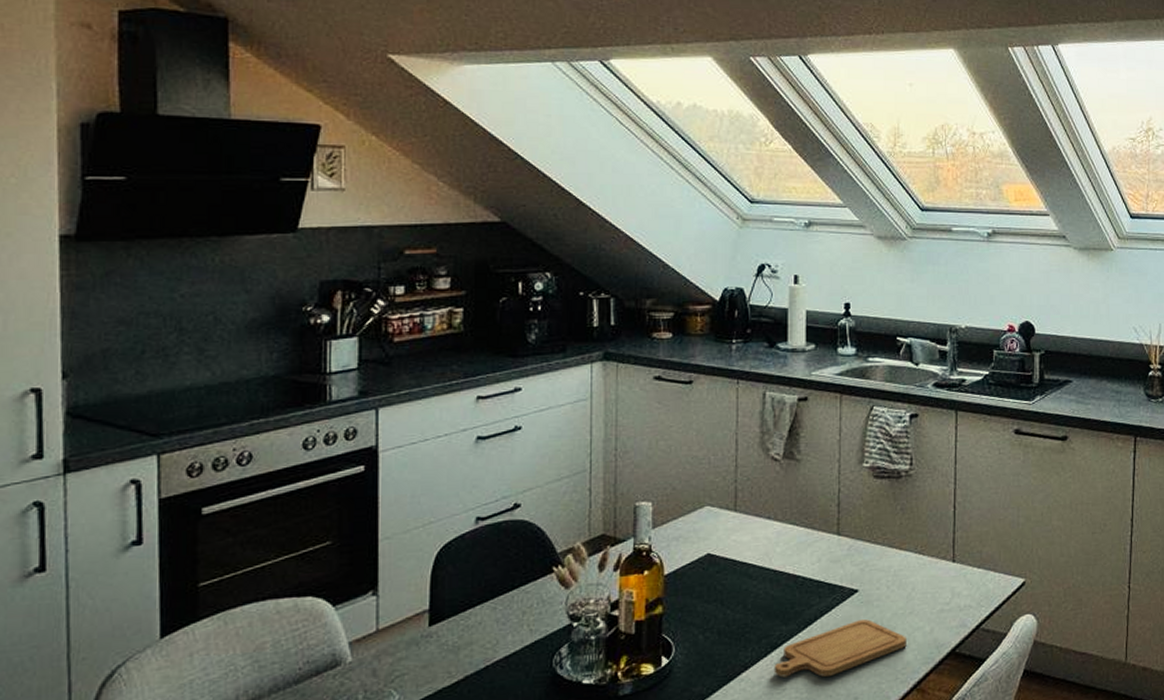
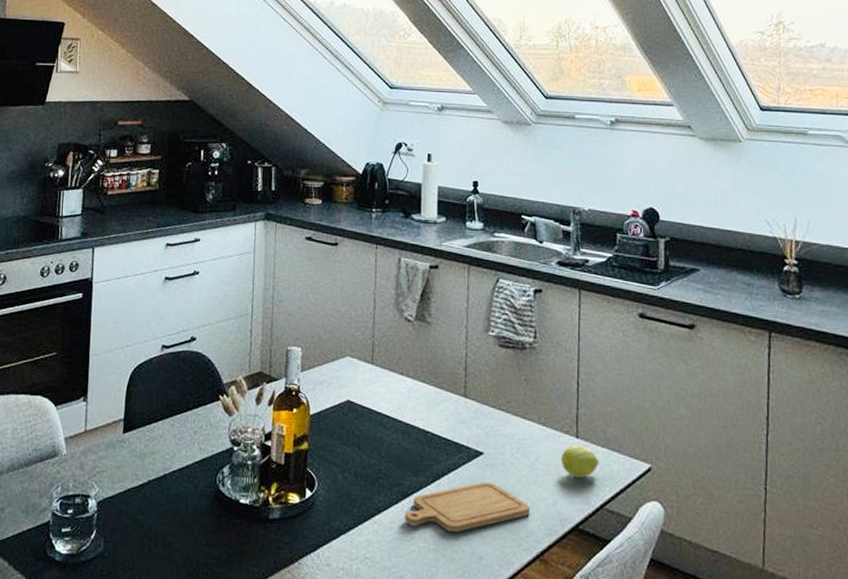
fruit: none [937,569,975,602] -> present [560,444,599,478]

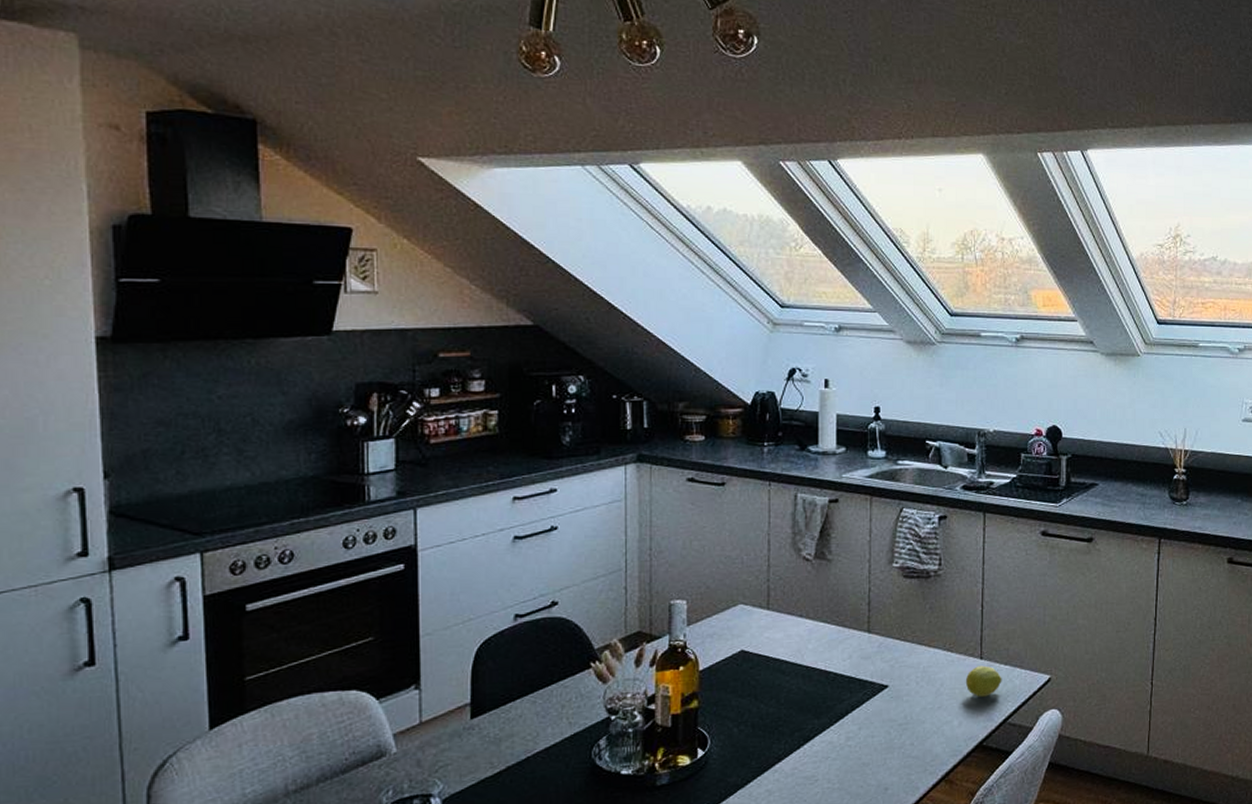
chopping board: present [404,482,530,532] -> none [806,714,935,769]

